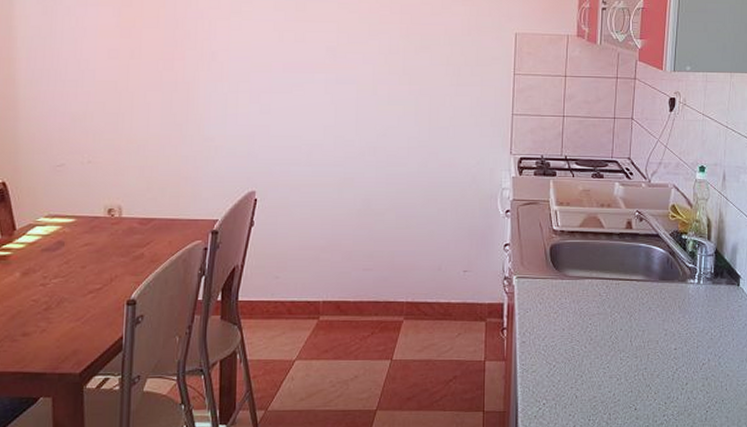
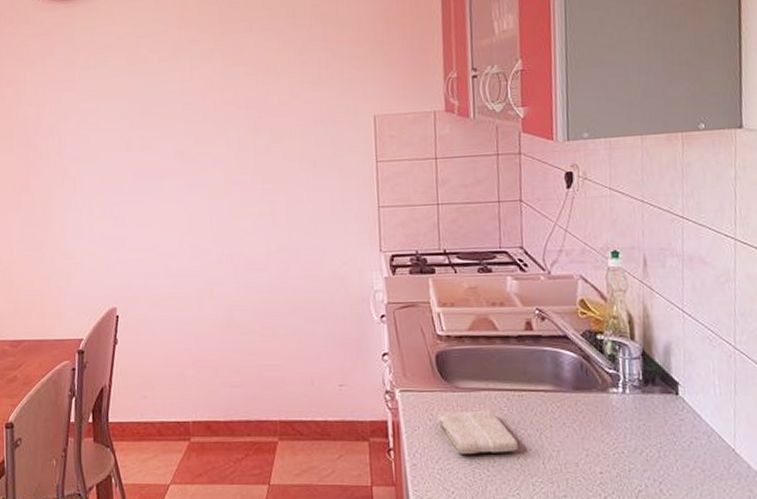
washcloth: none [546,295,613,333] -> present [437,410,520,454]

